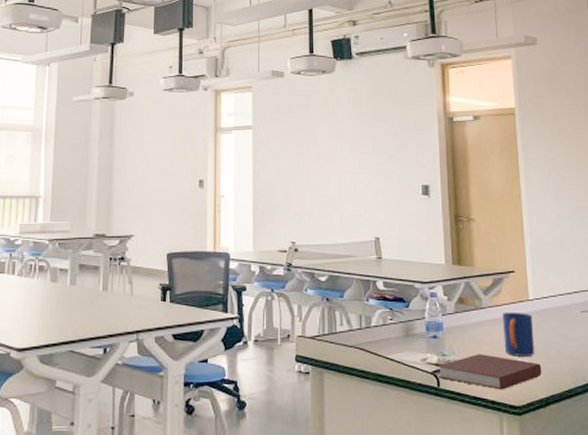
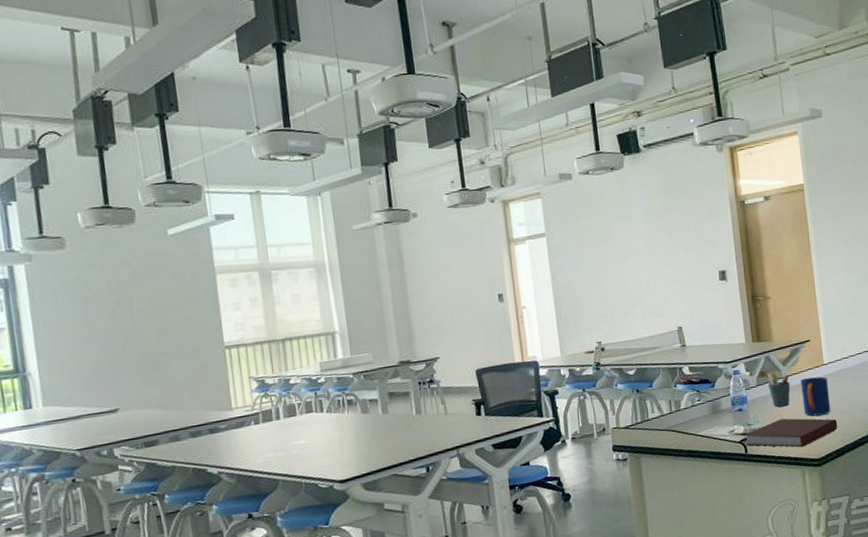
pen holder: none [466,300,491,341] -> present [766,372,791,407]

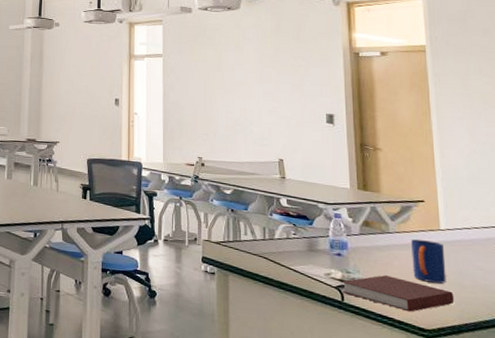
pen holder: present [766,372,791,407] -> none [371,224,398,264]

